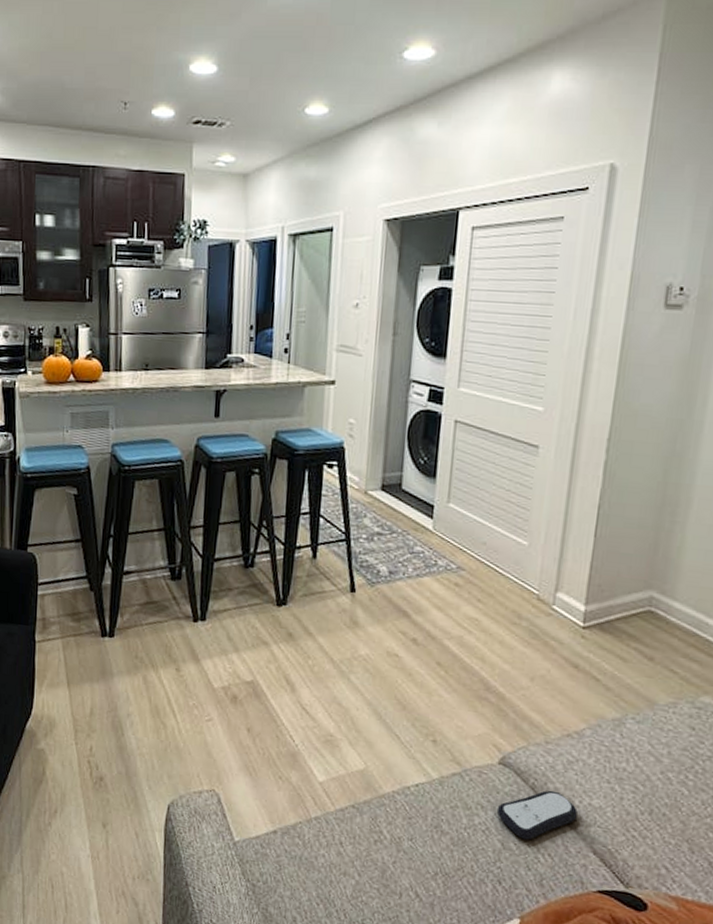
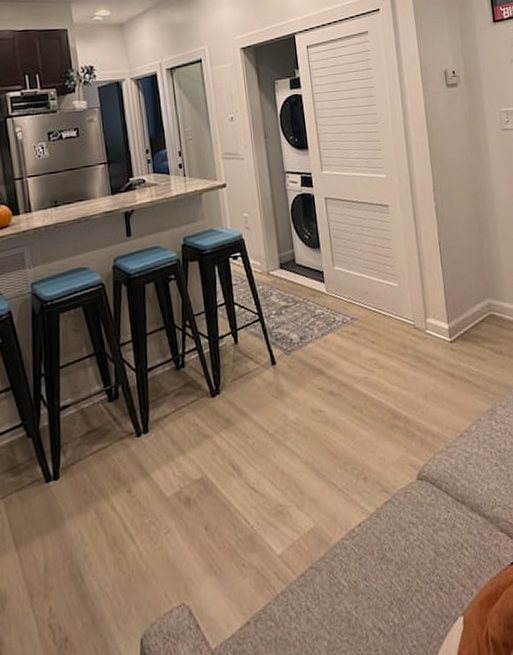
remote control: present [496,790,578,840] -> none [424,487,483,541]

